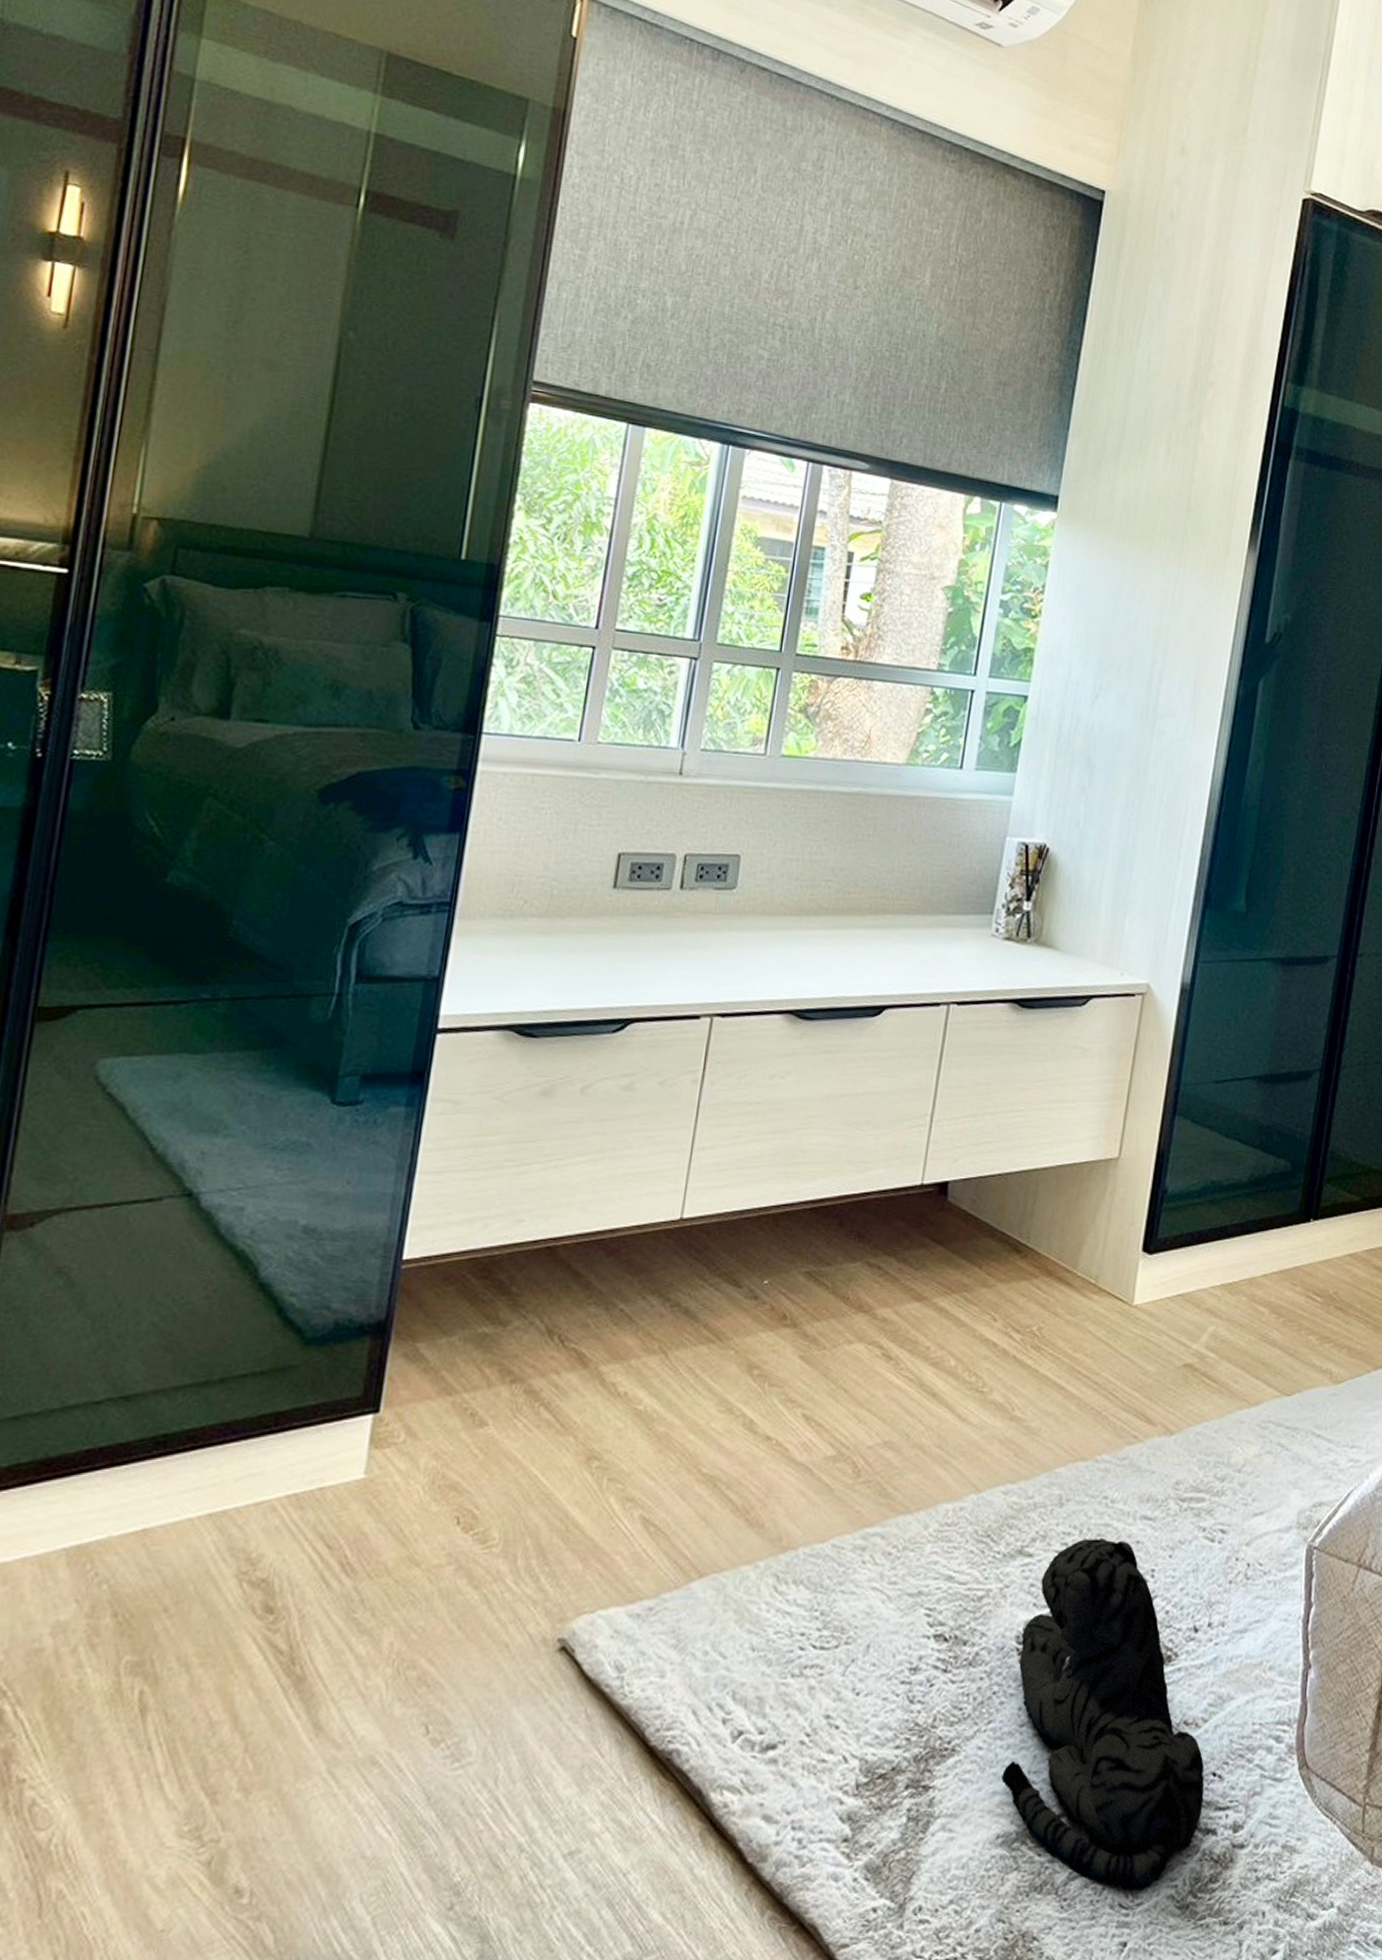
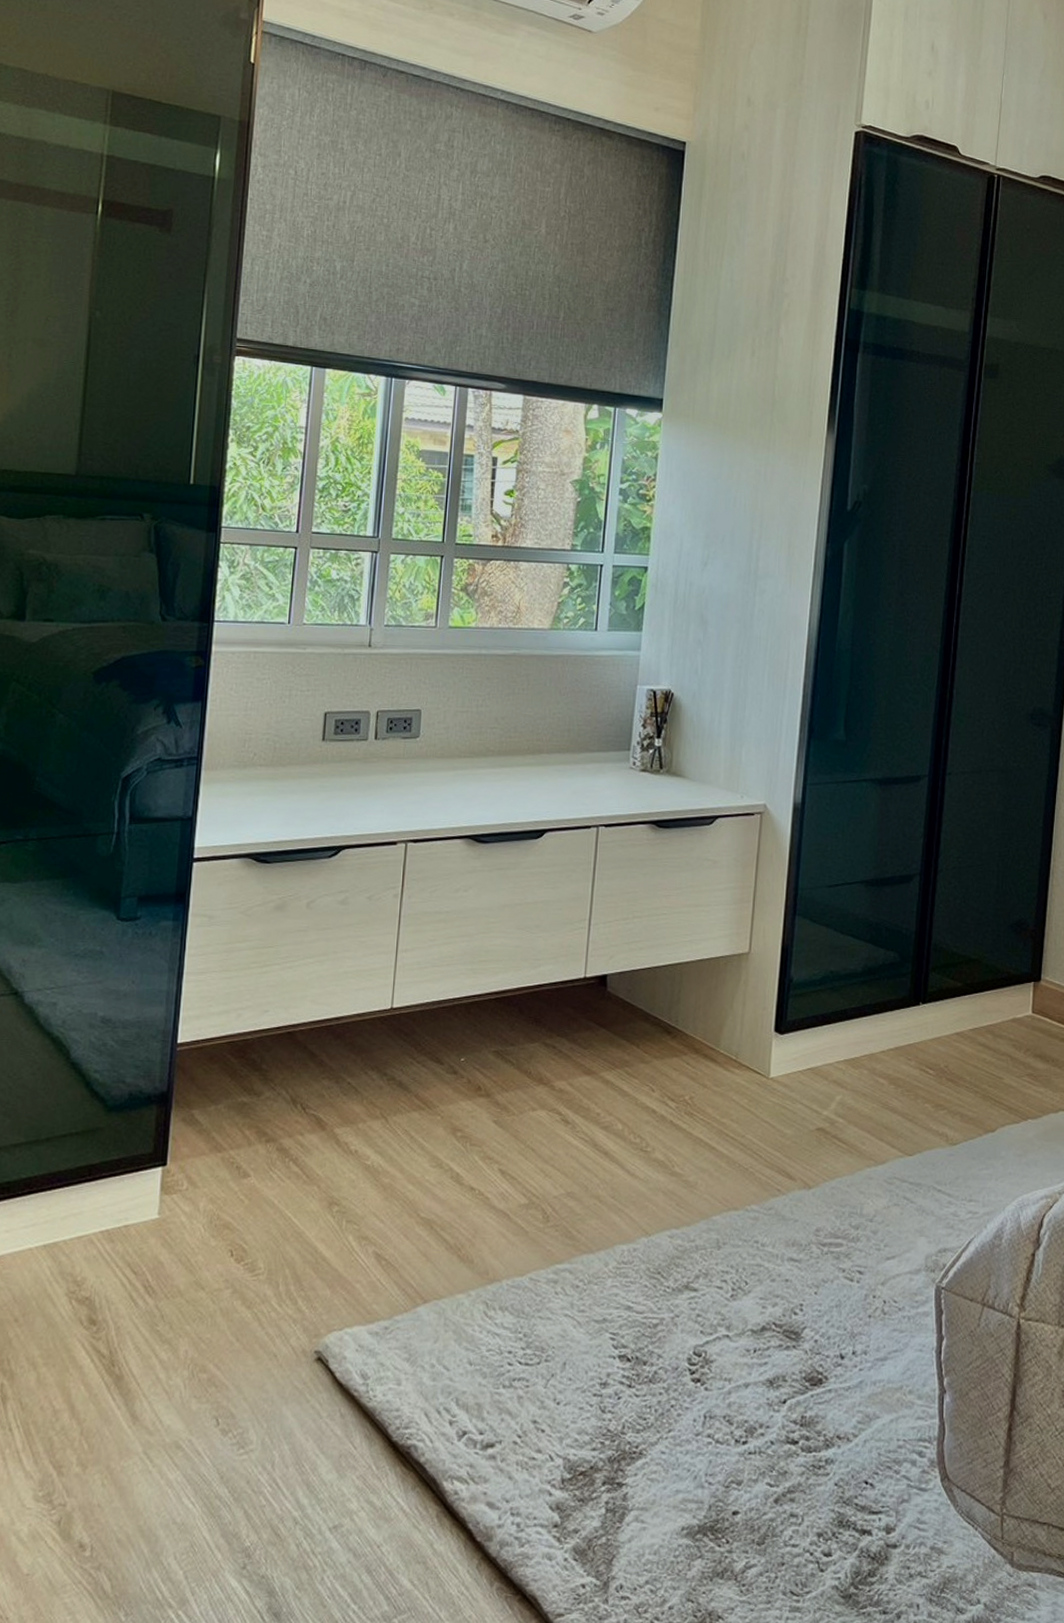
plush toy: present [1001,1539,1205,1891] -> none [683,1277,859,1581]

